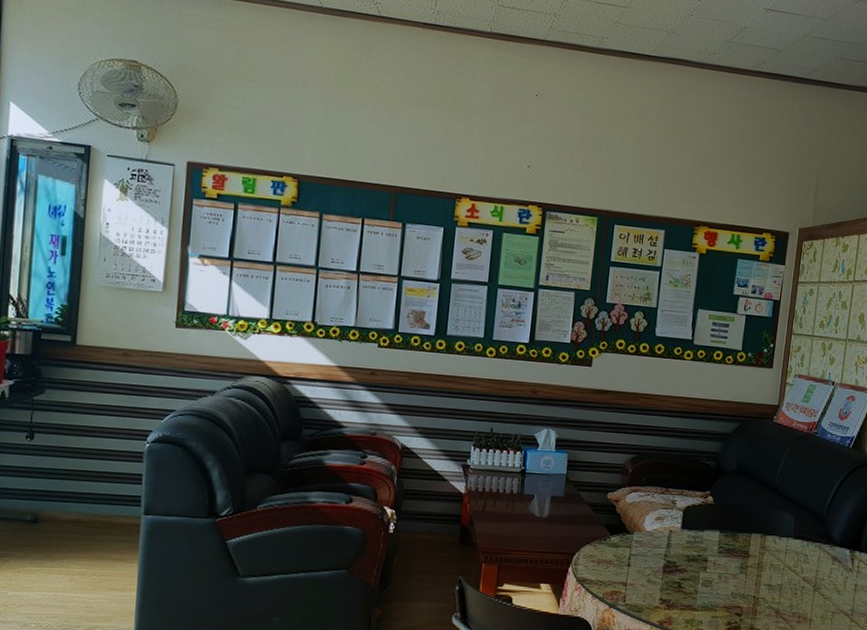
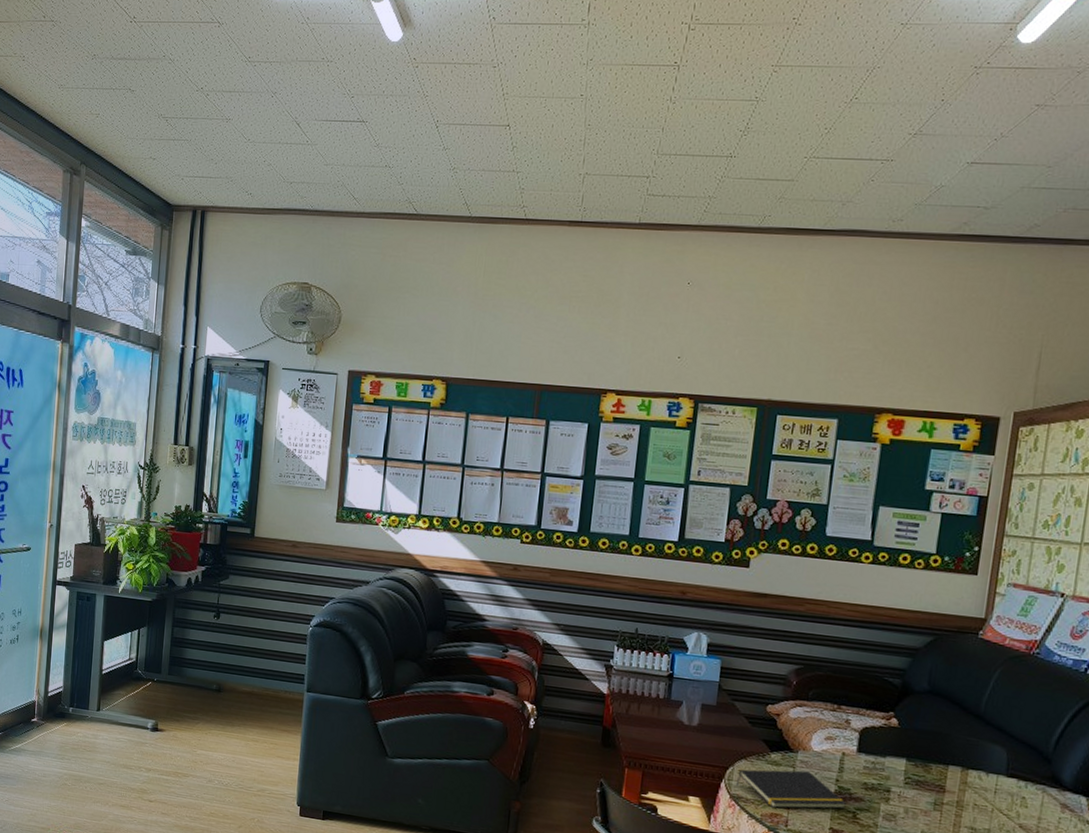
notepad: none [581,550,673,586] -> present [735,769,846,809]

